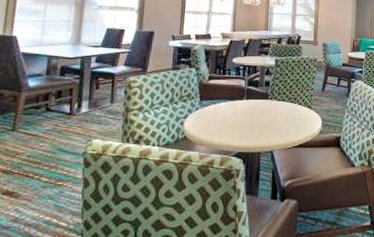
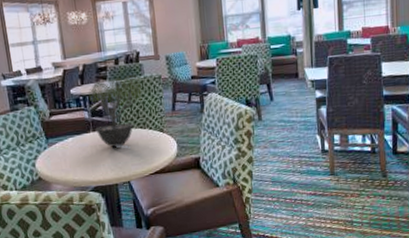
potted plant: none [248,54,299,120] -> present [88,75,143,149]

